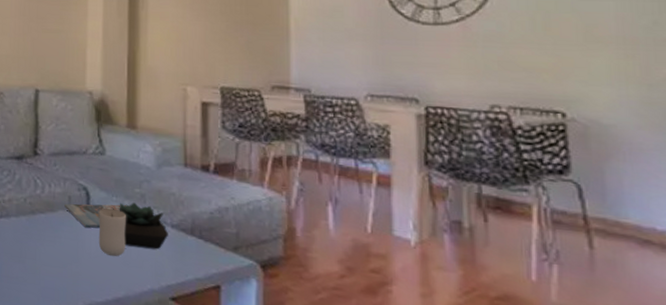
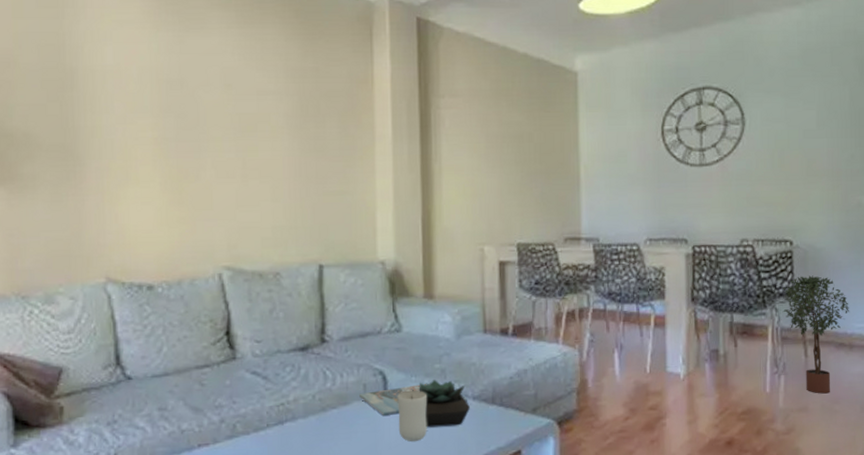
potted tree: none [553,153,660,298] -> present [783,275,850,394]

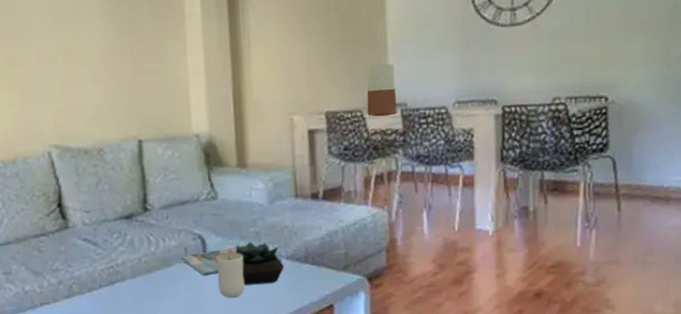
vase: none [559,197,589,251] -> present [367,64,397,116]
potted tree: present [783,275,850,394] -> none [596,130,668,247]

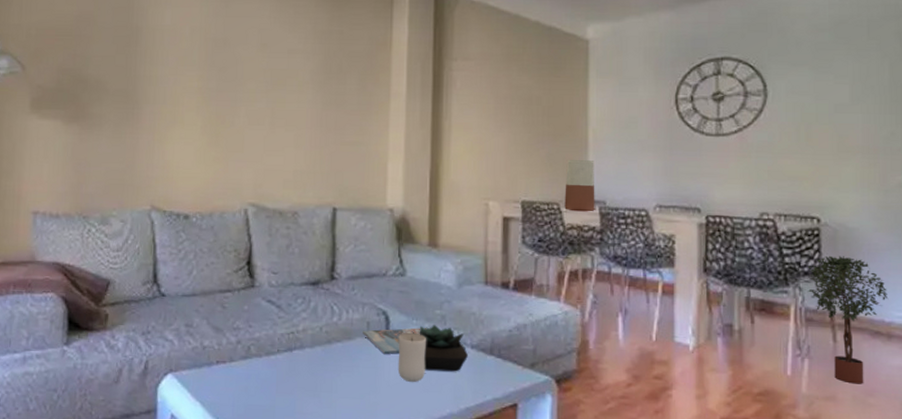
potted tree: none [596,130,668,247] -> present [808,255,889,384]

